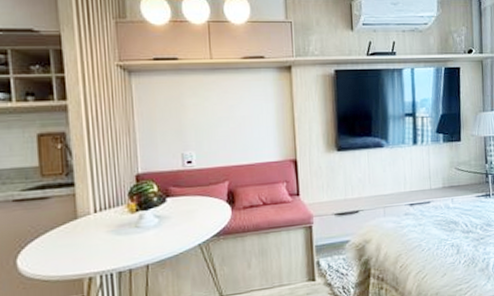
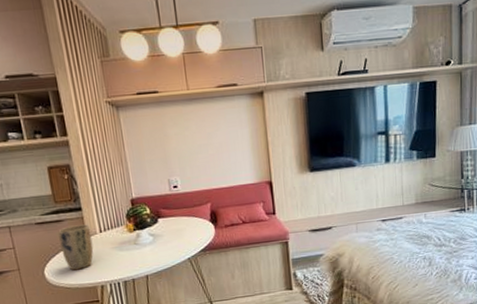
plant pot: none [41,202,84,259] -> present [58,224,94,271]

